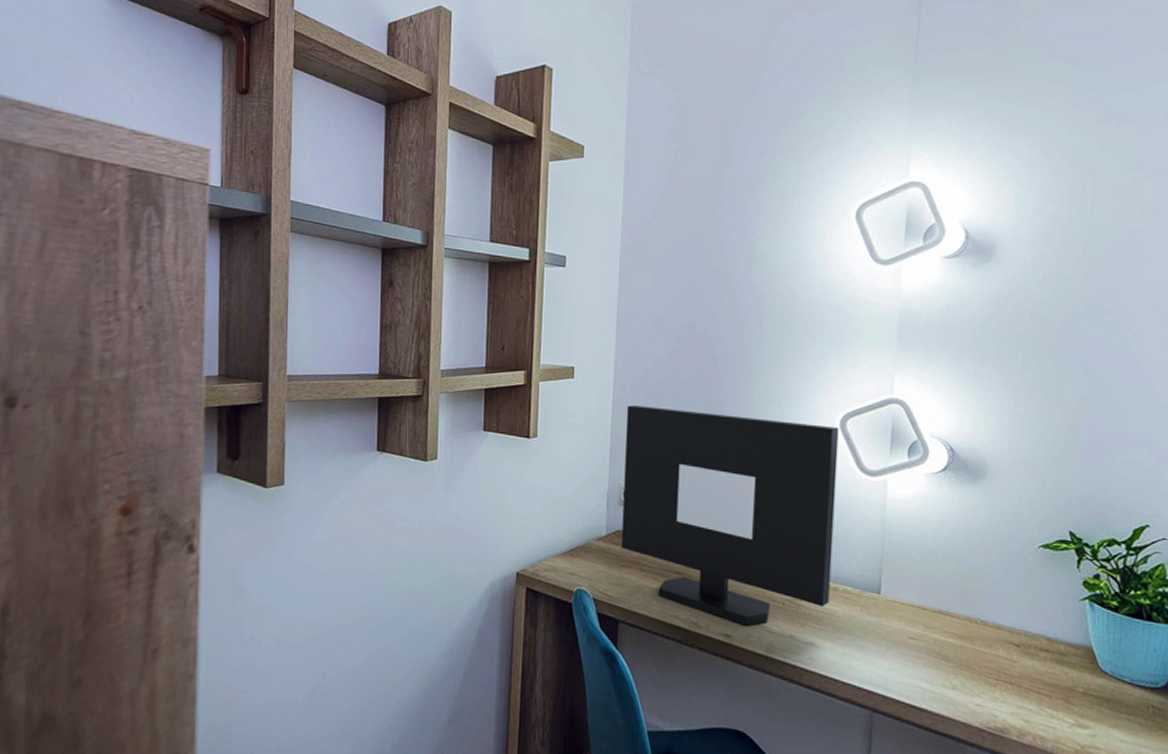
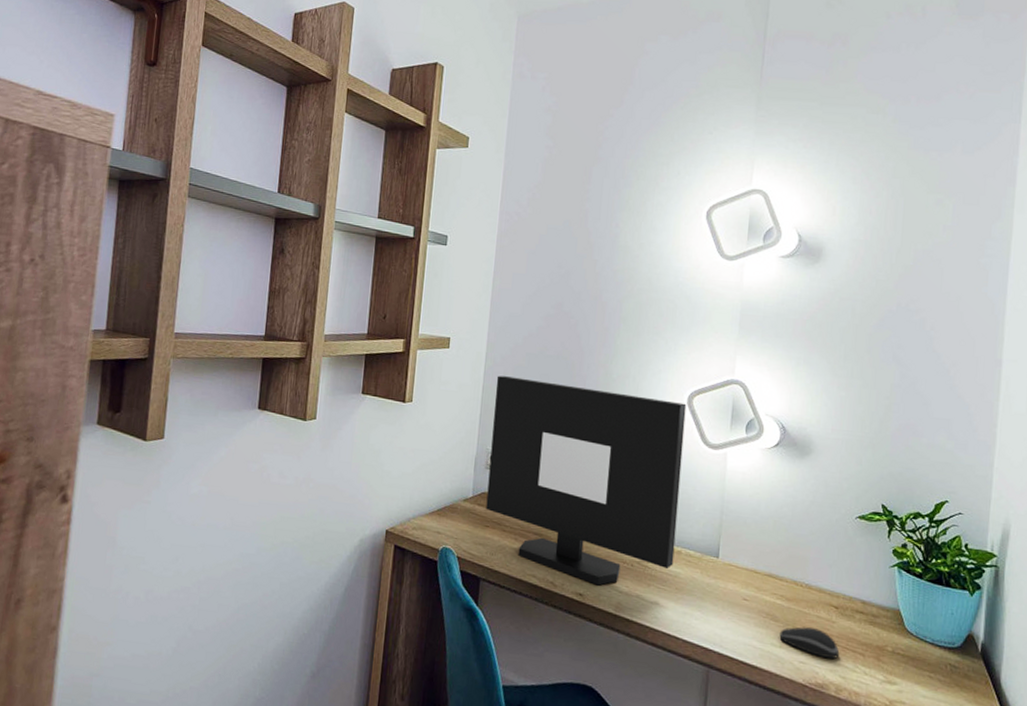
computer mouse: none [952,667,1022,702] -> present [779,627,840,660]

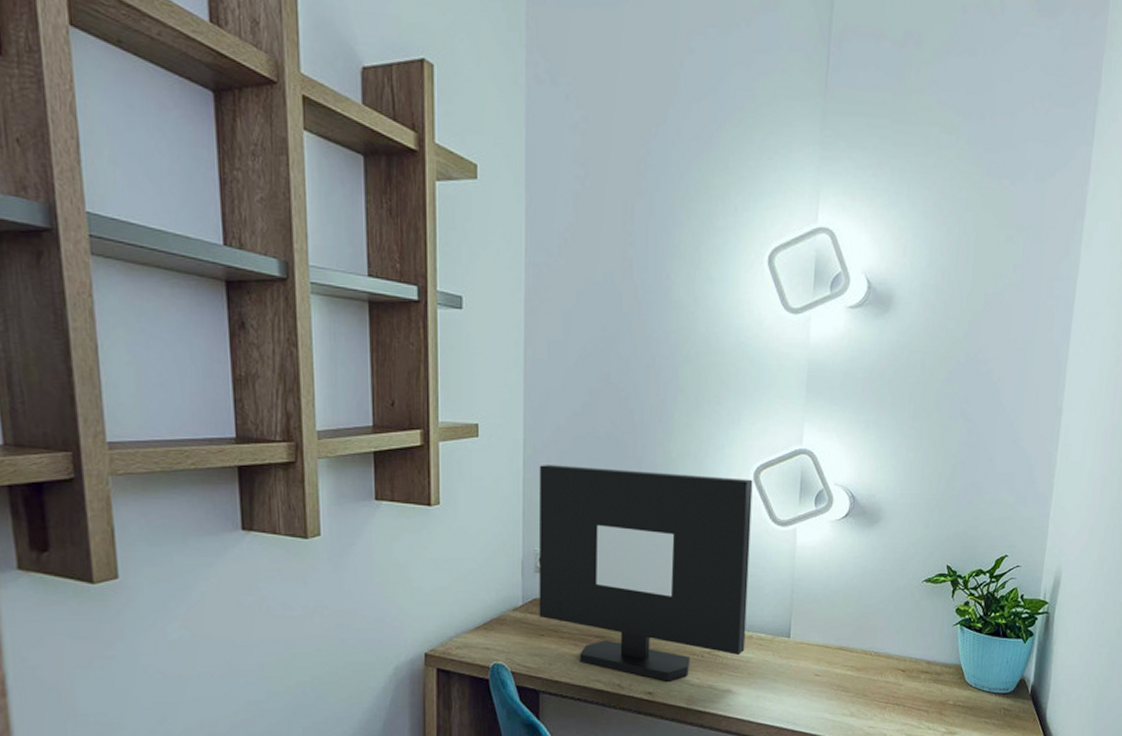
computer mouse: present [779,627,840,660] -> none [850,693,906,720]

